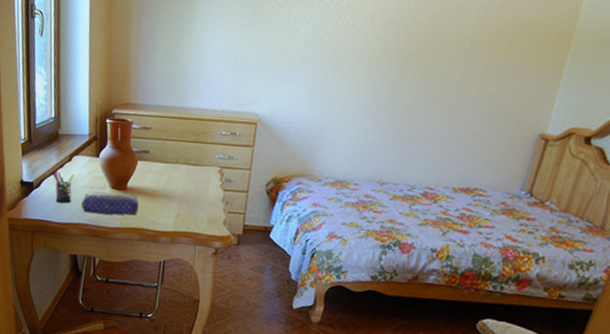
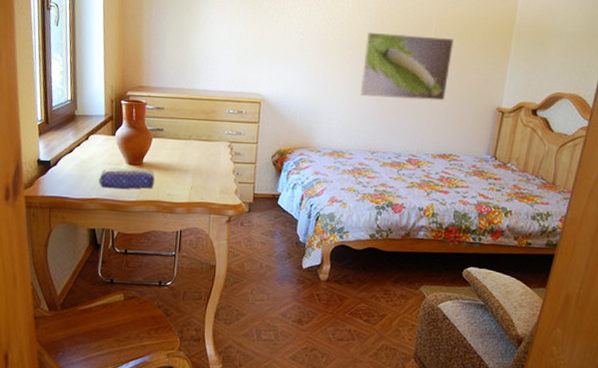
pen holder: present [53,170,74,204] -> none [70,149,91,180]
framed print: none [373,40,493,125] -> present [361,31,453,101]

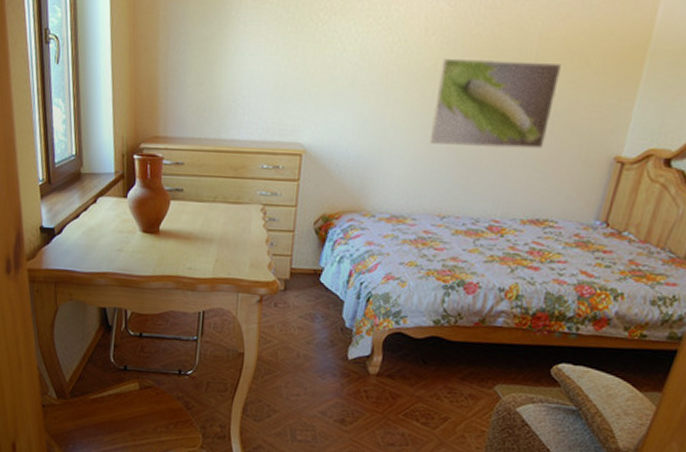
pencil case: present [99,167,155,189] -> none [109,236,174,262]

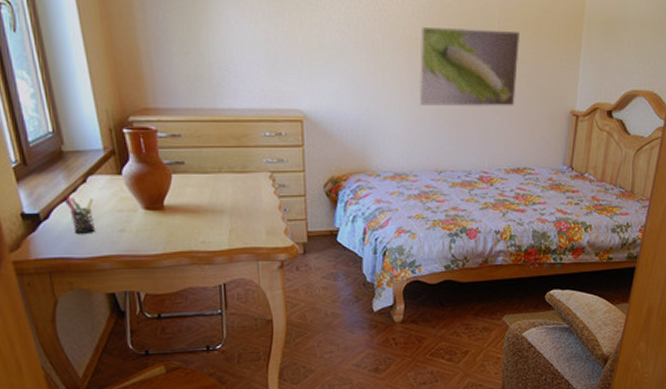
pen holder: none [76,214,100,251] -> present [65,196,96,235]

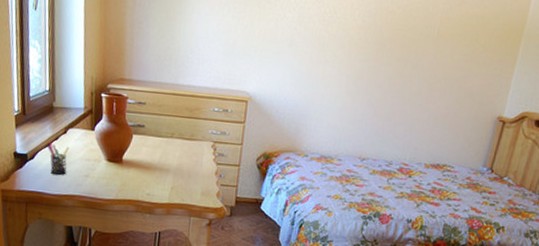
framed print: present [420,26,520,108] -> none [354,28,457,107]

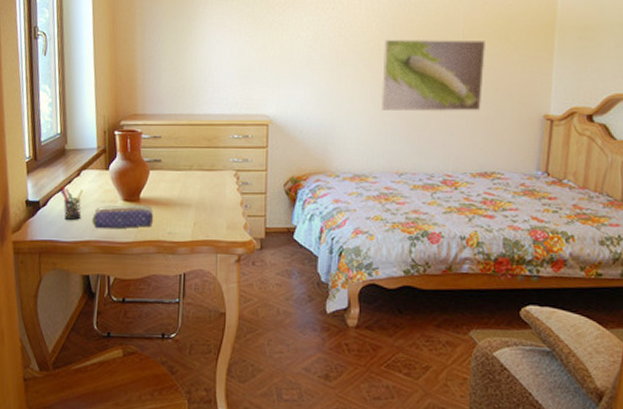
pencil case: none [76,163,135,187] -> present [92,205,154,229]
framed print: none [354,28,457,107] -> present [382,39,485,112]

